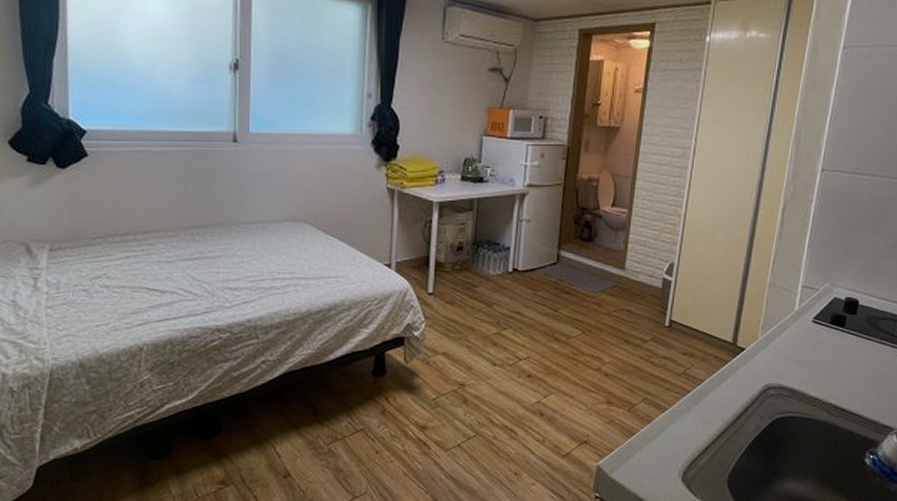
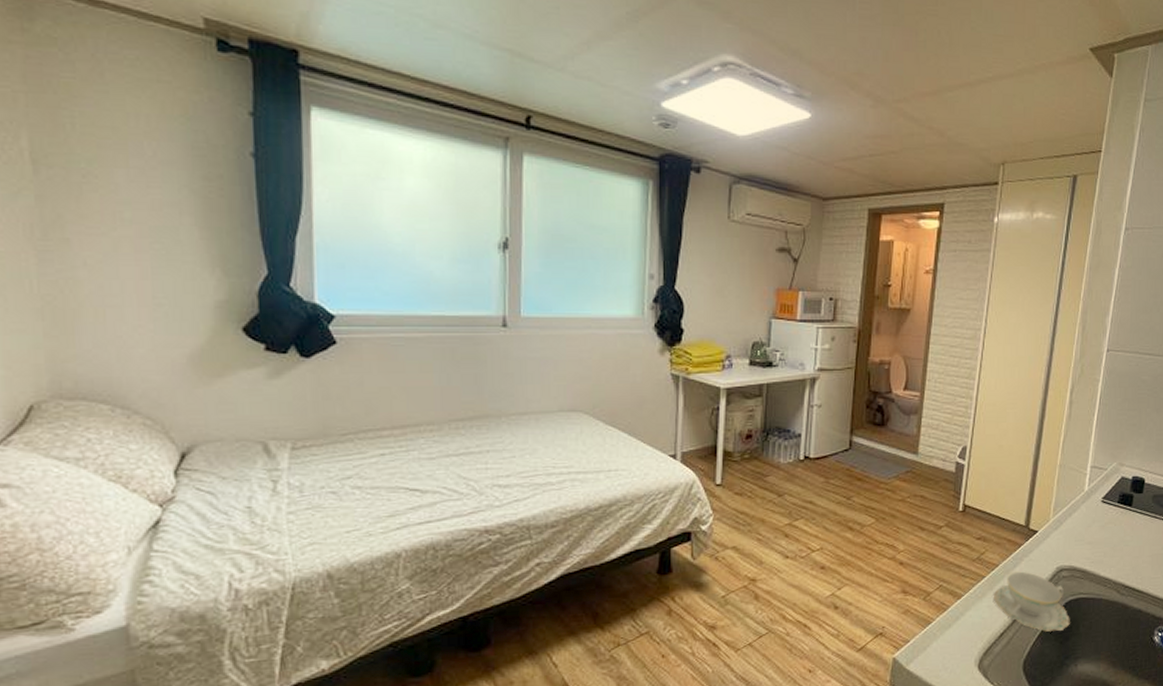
teacup: none [699,387,777,449] -> present [994,571,1070,632]

